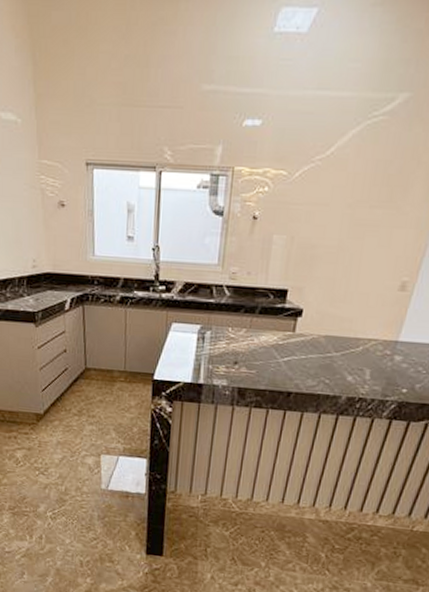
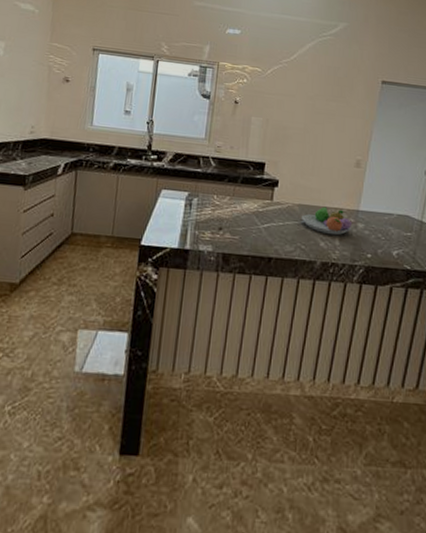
fruit bowl: none [326,337,389,369] -> present [301,206,353,235]

